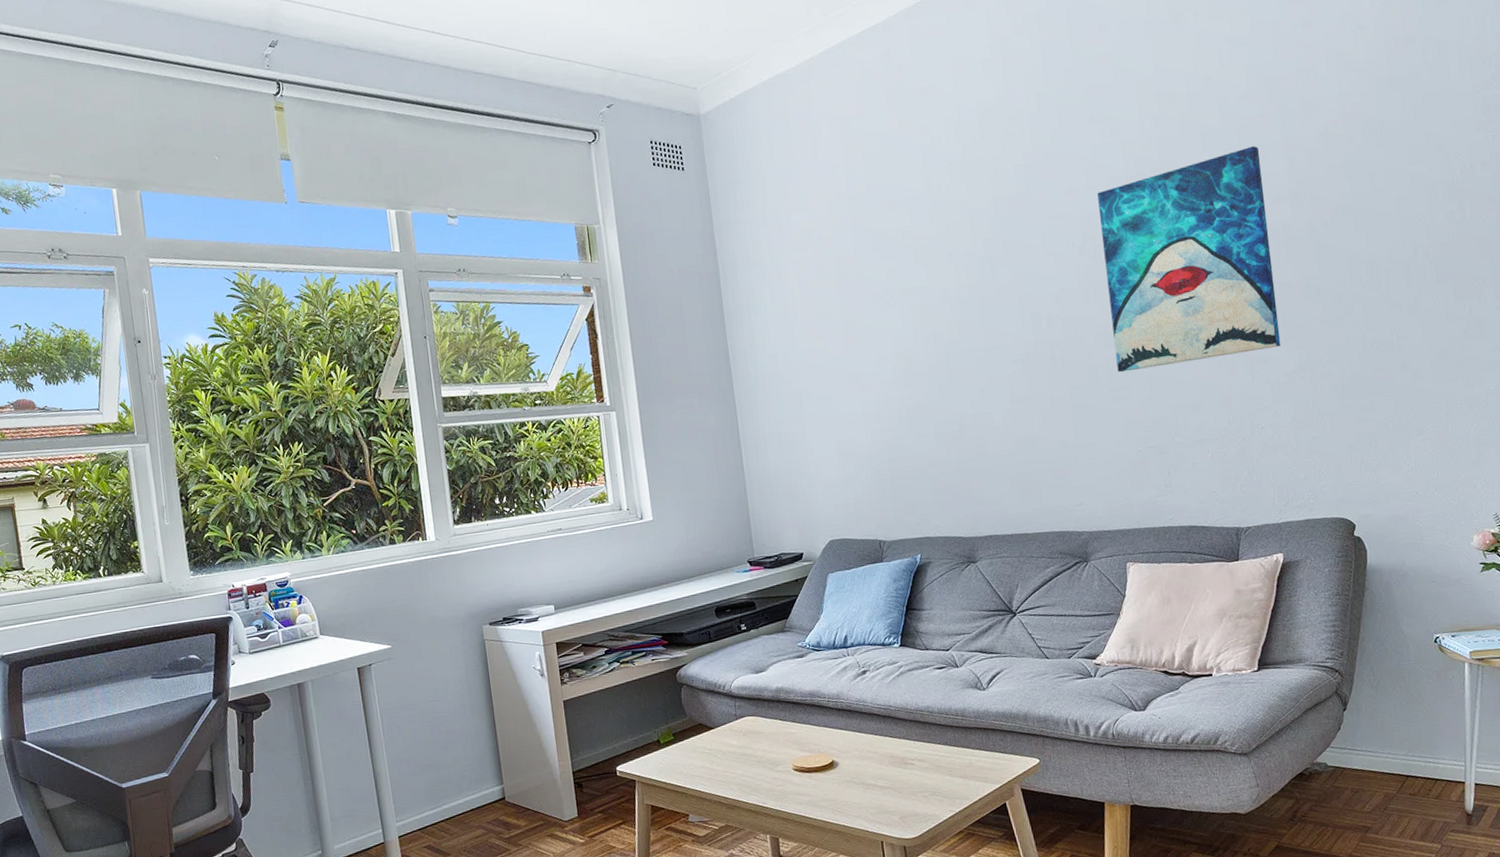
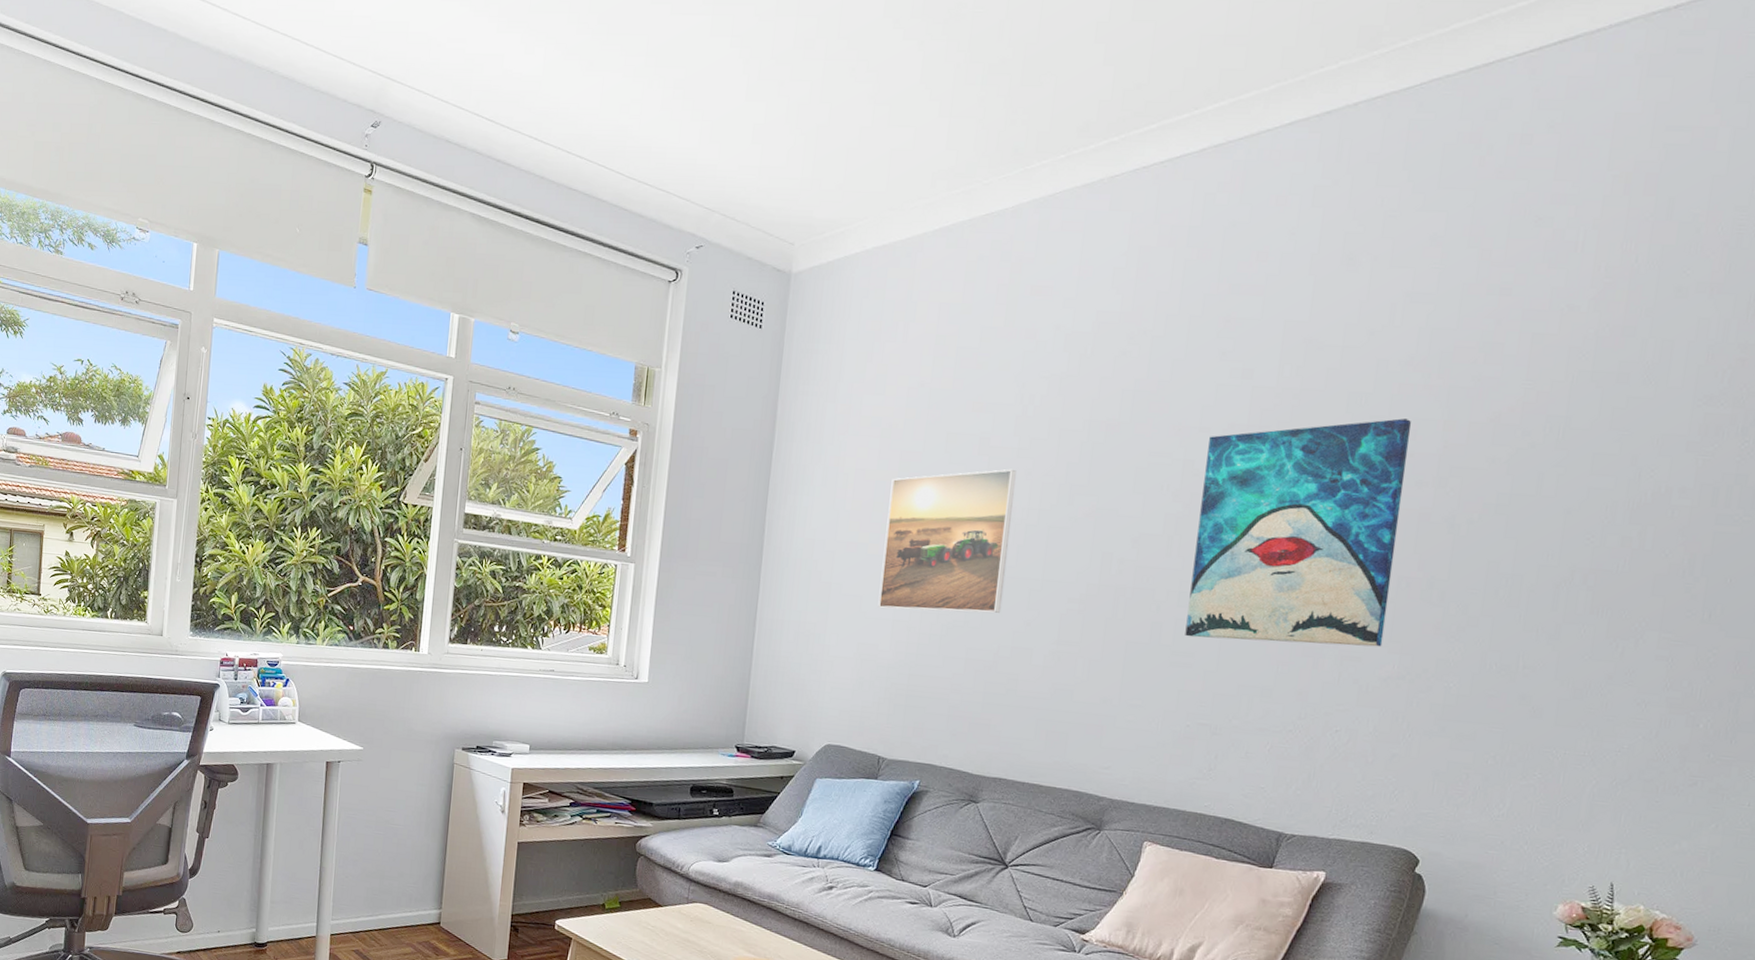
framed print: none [833,254,957,405] -> present [878,469,1016,613]

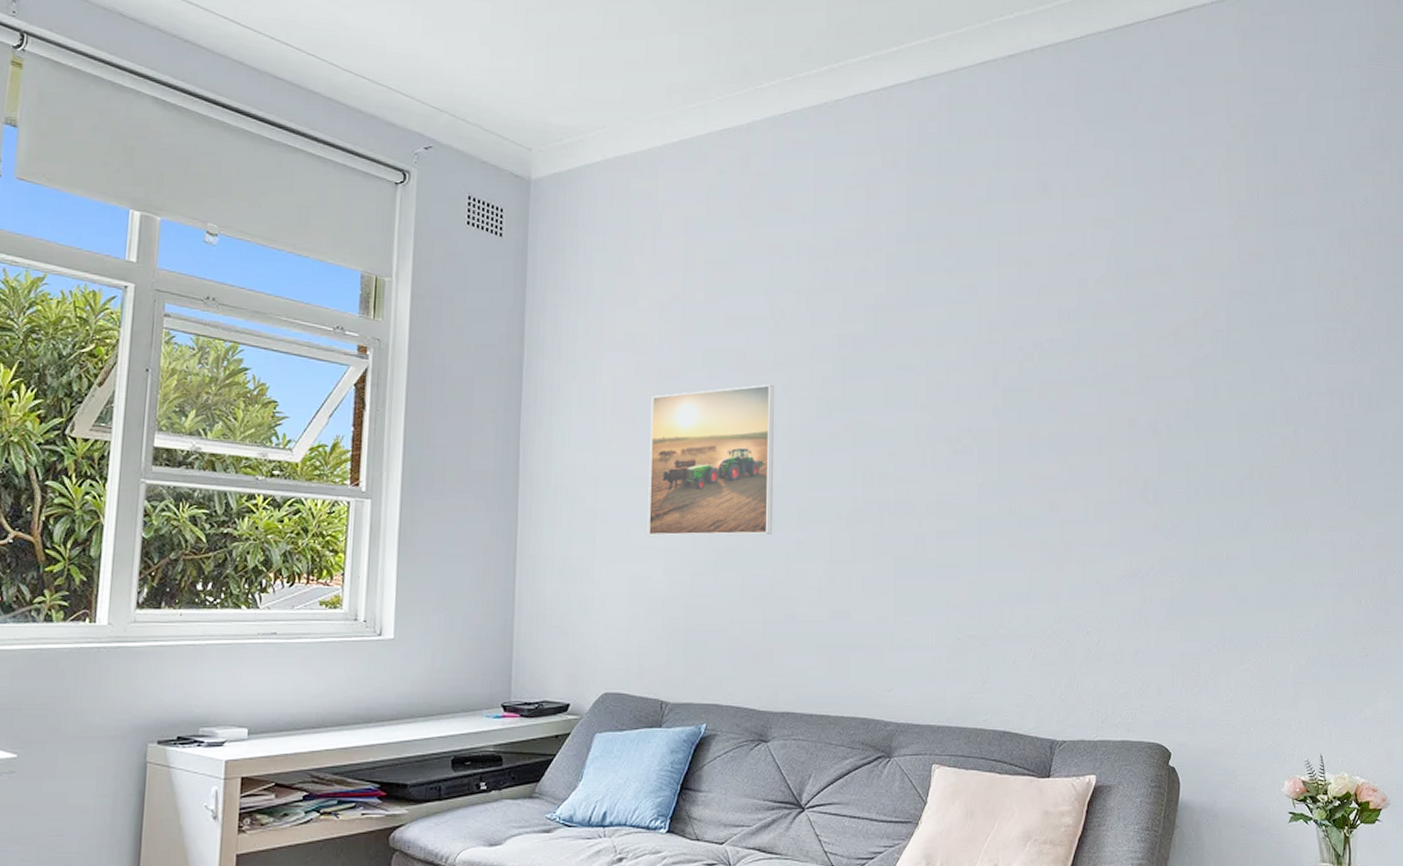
wall art: present [1185,418,1412,647] -> none [947,332,1115,549]

